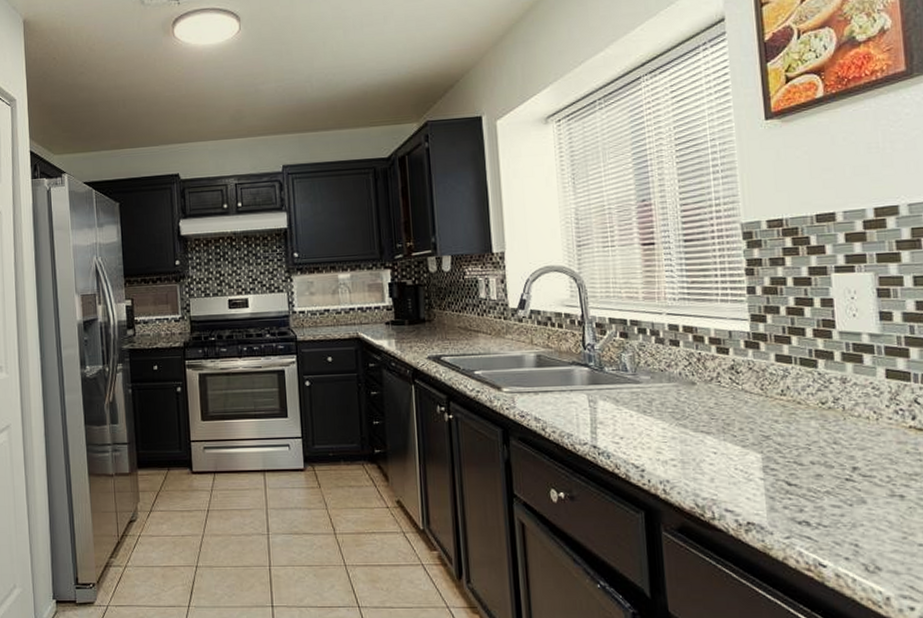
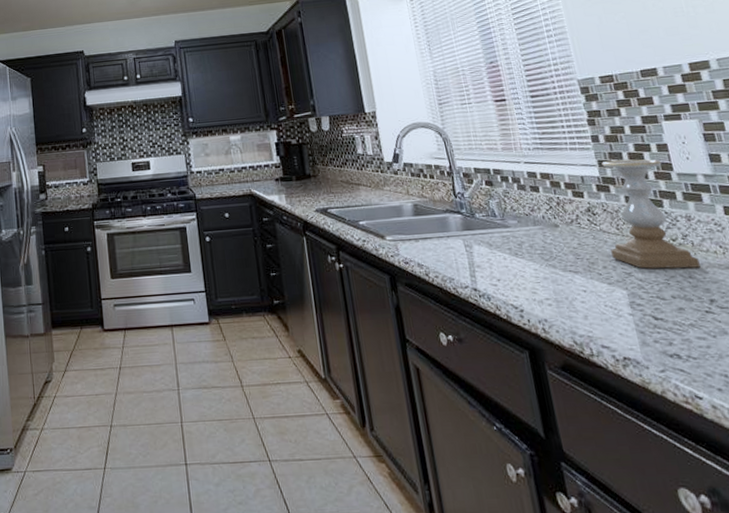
candle holder: none [750,314,848,434] -> present [601,159,701,269]

